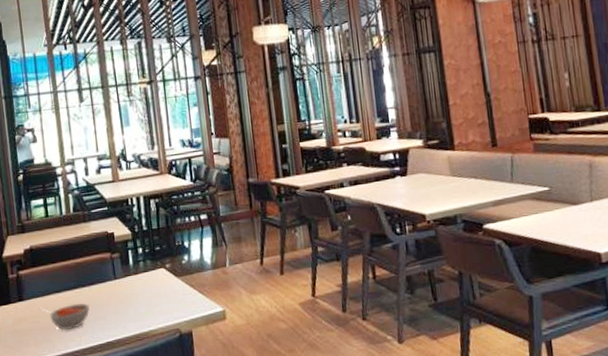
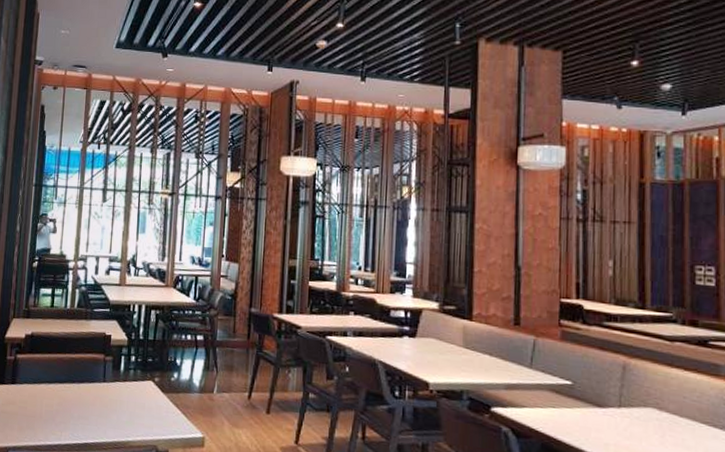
soup bowl: present [39,303,90,330] -> none [29,393,75,422]

